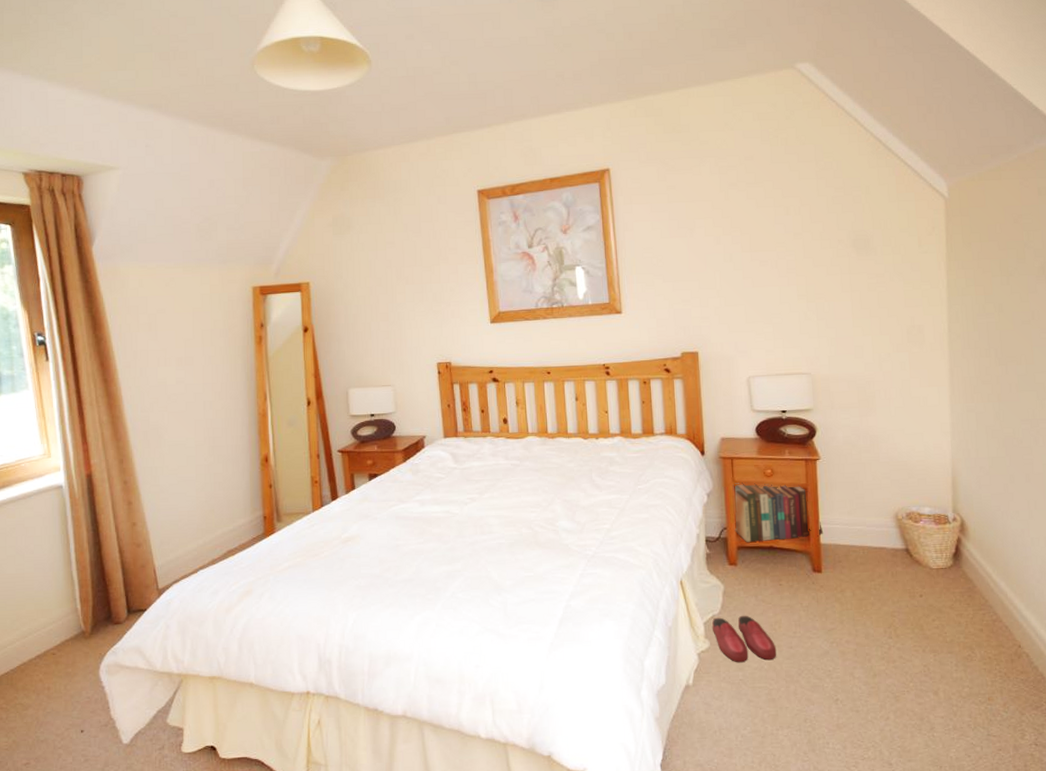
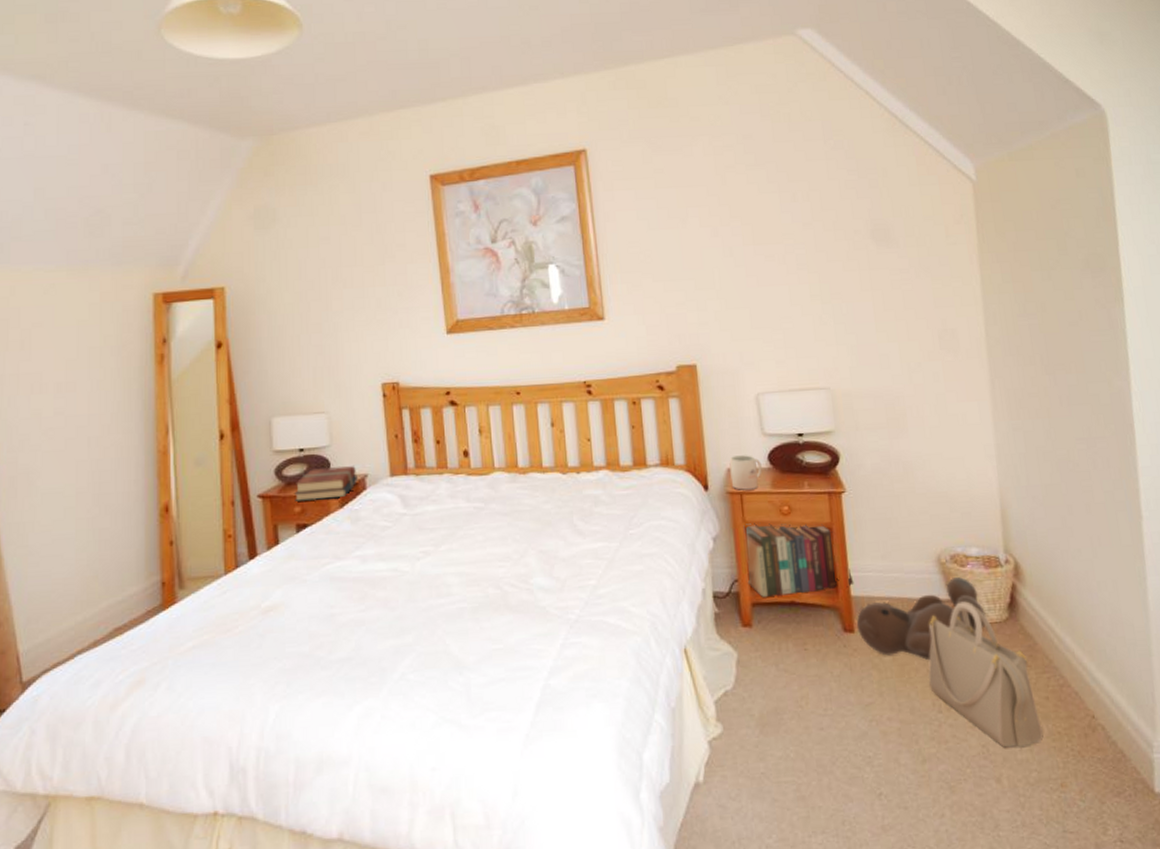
books: none [367,429,418,457] -> present [295,466,358,502]
slippers: present [712,615,777,662] -> none [725,689,805,751]
mug: none [723,427,750,456] -> present [729,455,762,490]
teddy bear: none [824,531,934,597] -> present [857,577,986,661]
handbag: none [882,550,976,668] -> present [928,601,1044,748]

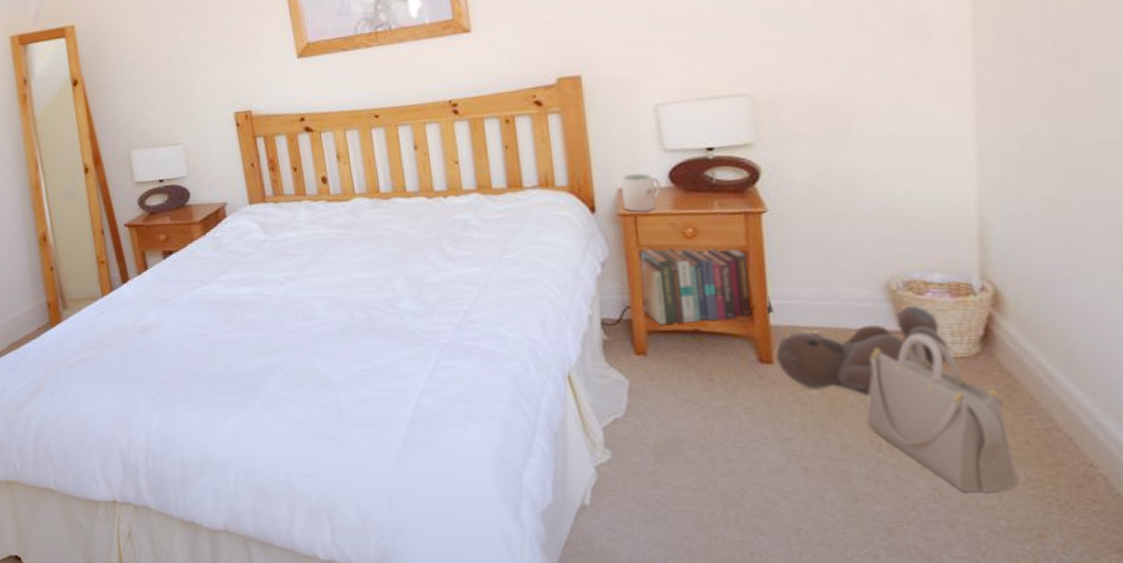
books: present [295,466,358,502] -> none [158,195,217,230]

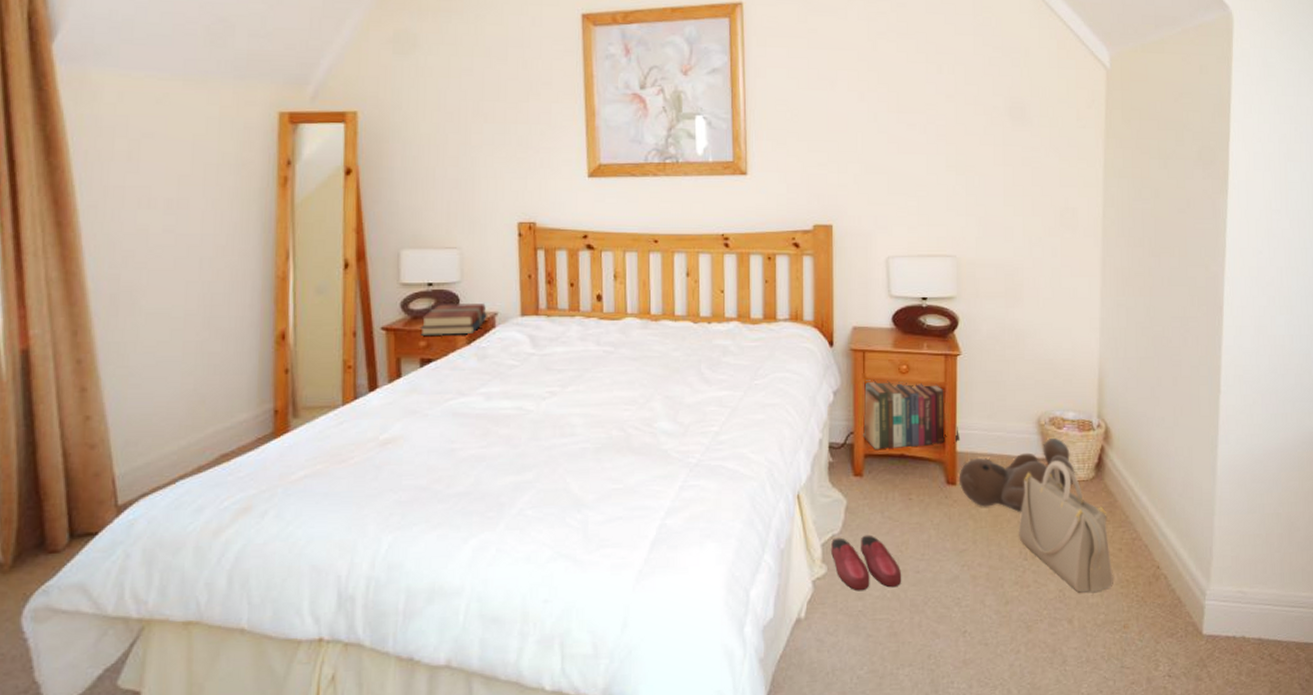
books: none [158,195,217,230] -> present [420,304,487,337]
slippers: none [614,419,709,478] -> present [831,535,902,590]
mug: present [621,173,661,212] -> none [855,315,886,348]

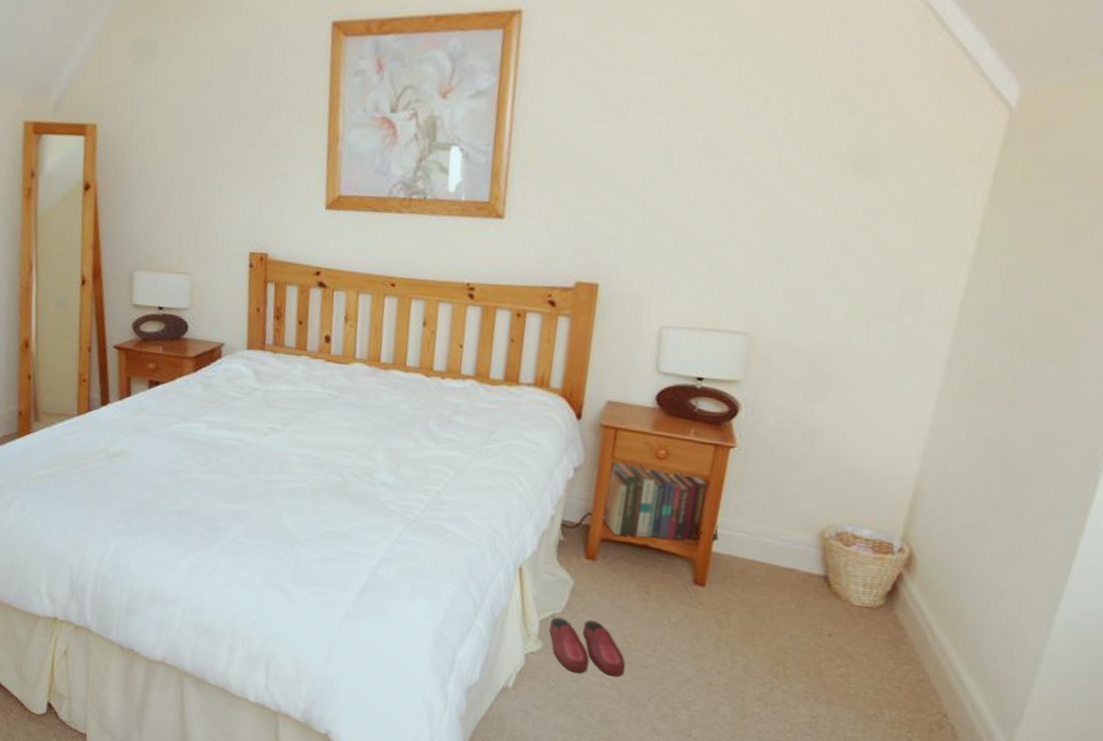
books: present [420,304,487,337] -> none [150,329,214,363]
teddy bear: present [960,438,1075,513] -> none [709,555,858,629]
handbag: present [1019,460,1113,593] -> none [772,579,891,727]

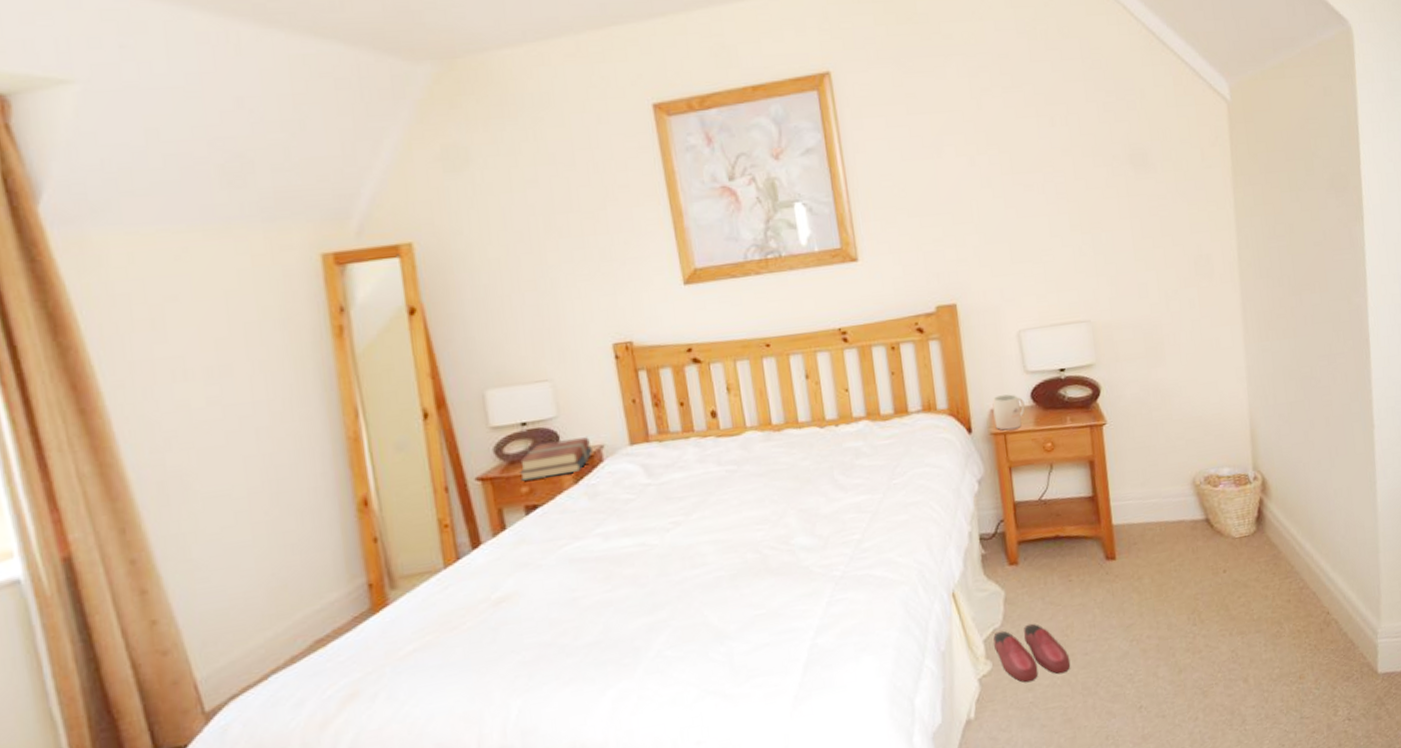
books: none [150,329,214,363] -> present [520,437,593,481]
books: present [601,460,719,542] -> none [1008,458,1116,536]
mug: none [608,388,648,427] -> present [992,394,1025,431]

